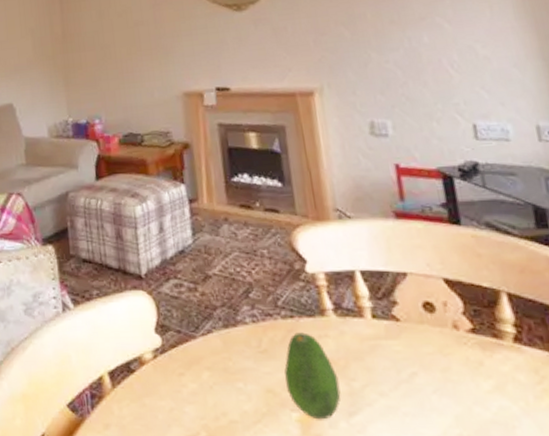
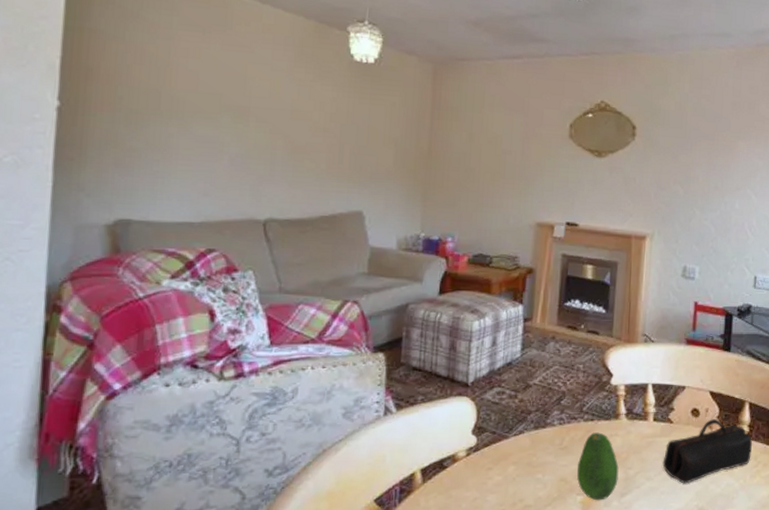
pencil case: none [396,314,530,404] -> present [662,418,752,484]

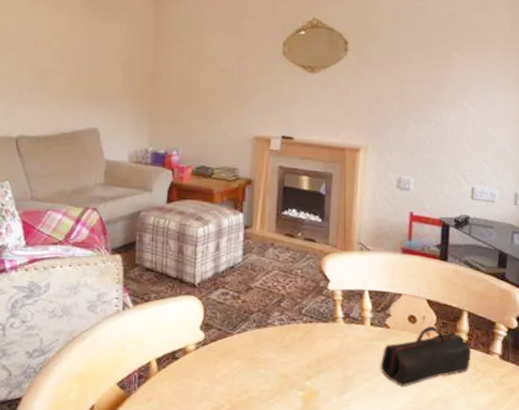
fruit: present [577,432,619,501] -> none [298,334,337,397]

